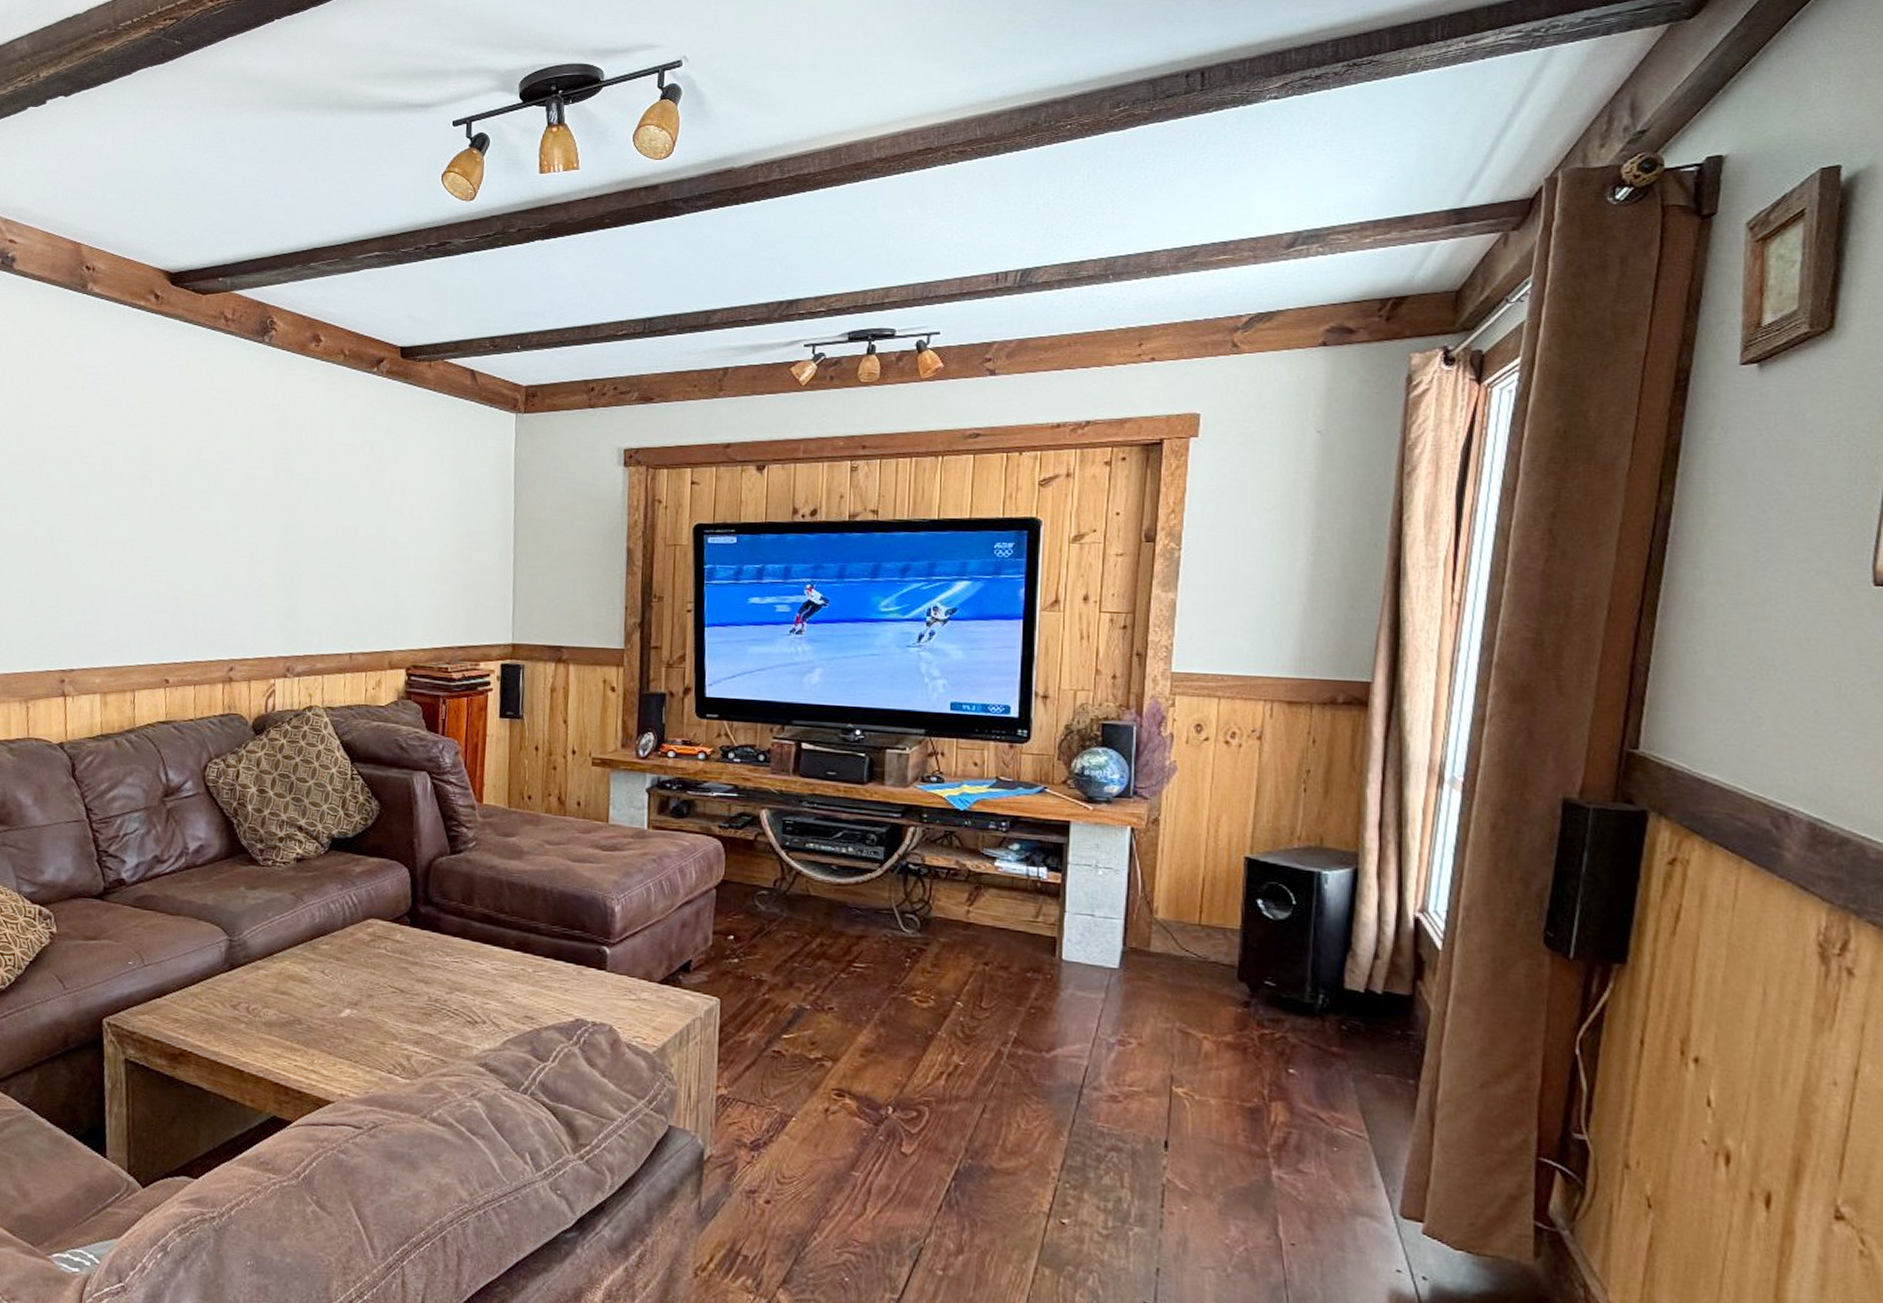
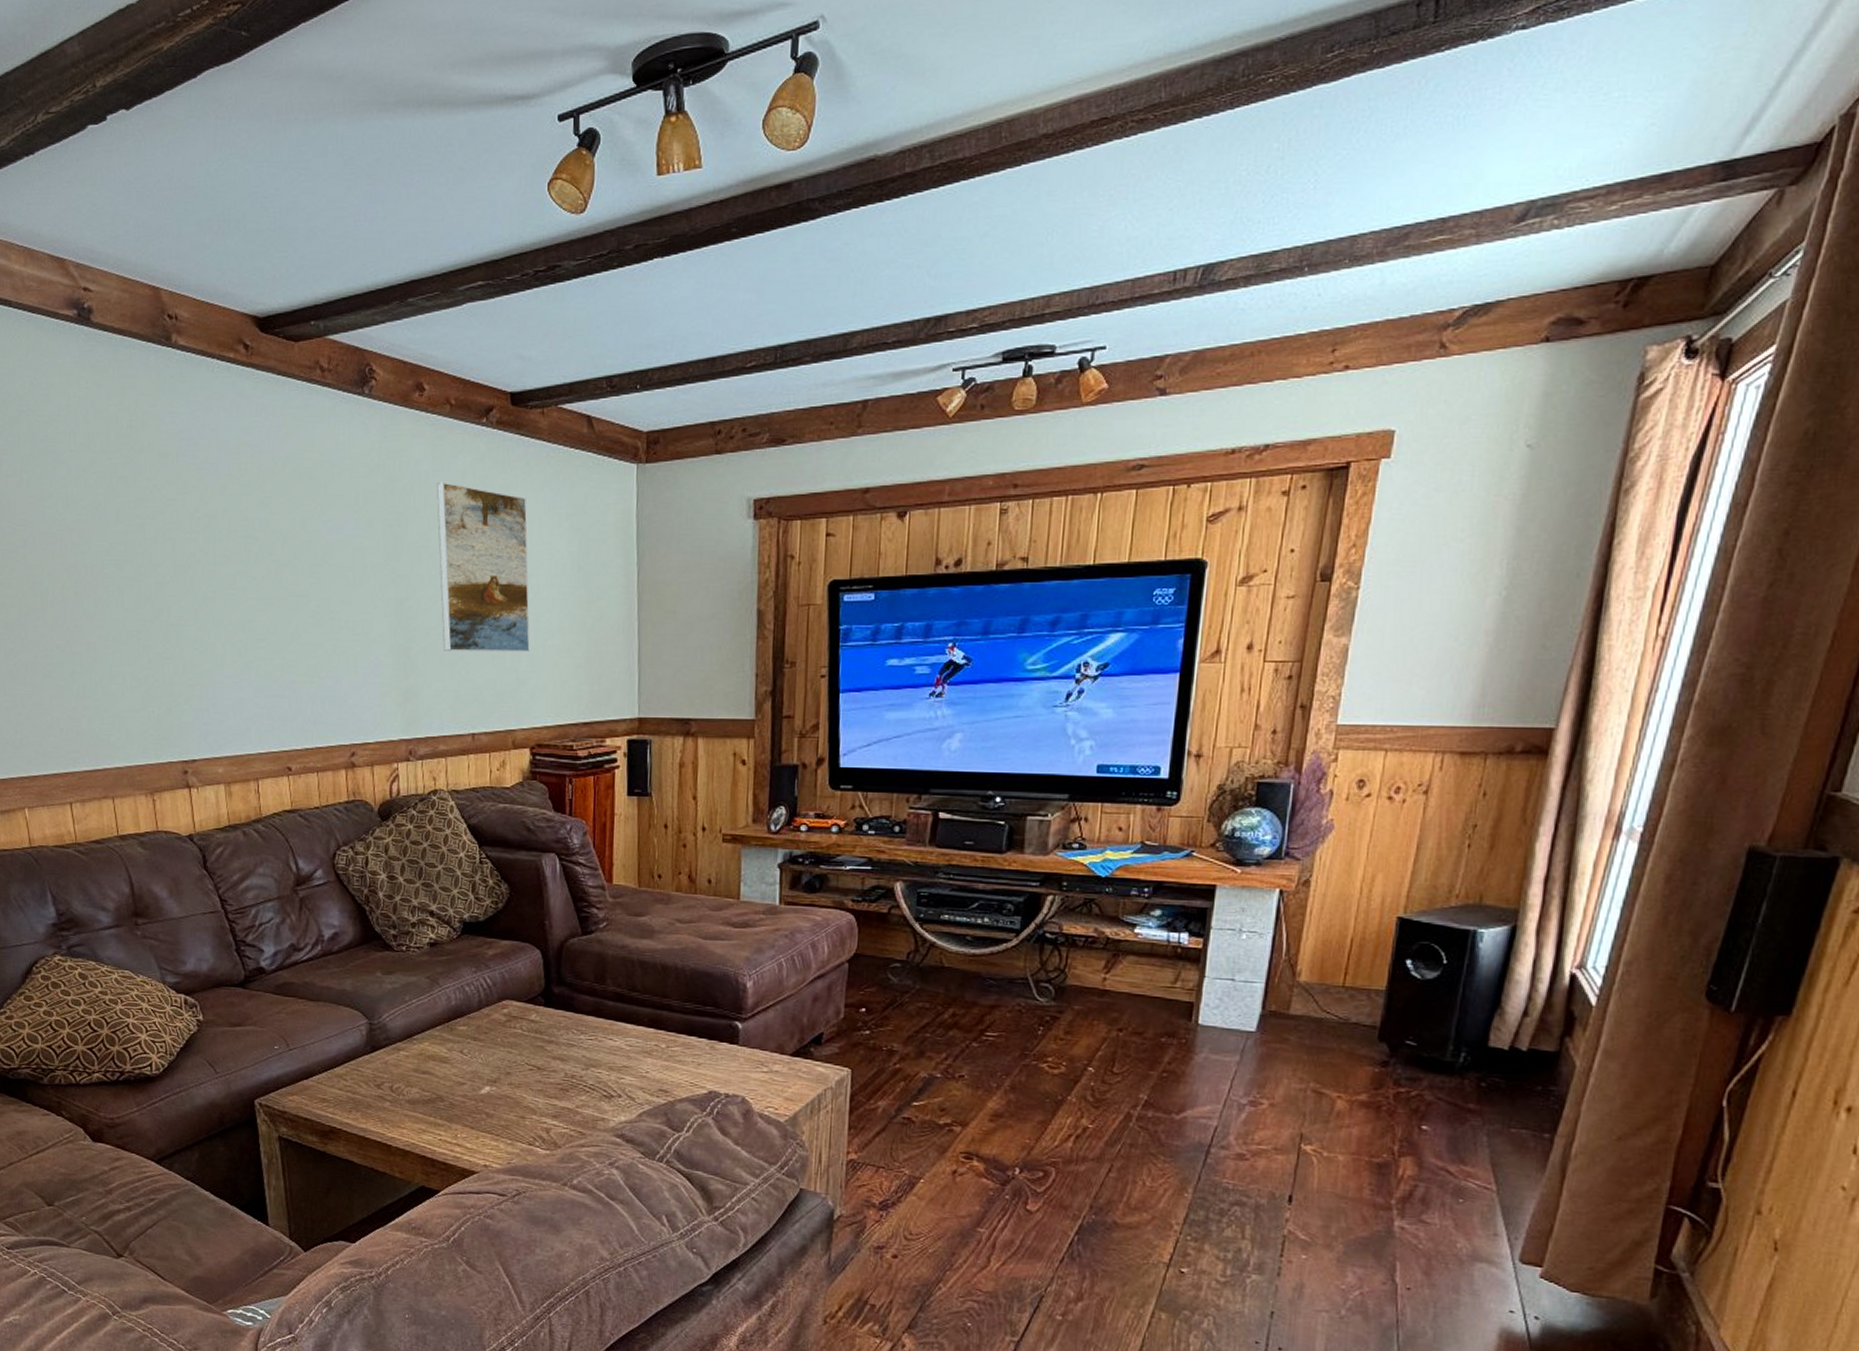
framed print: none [325,421,412,579] -> present [436,482,530,653]

